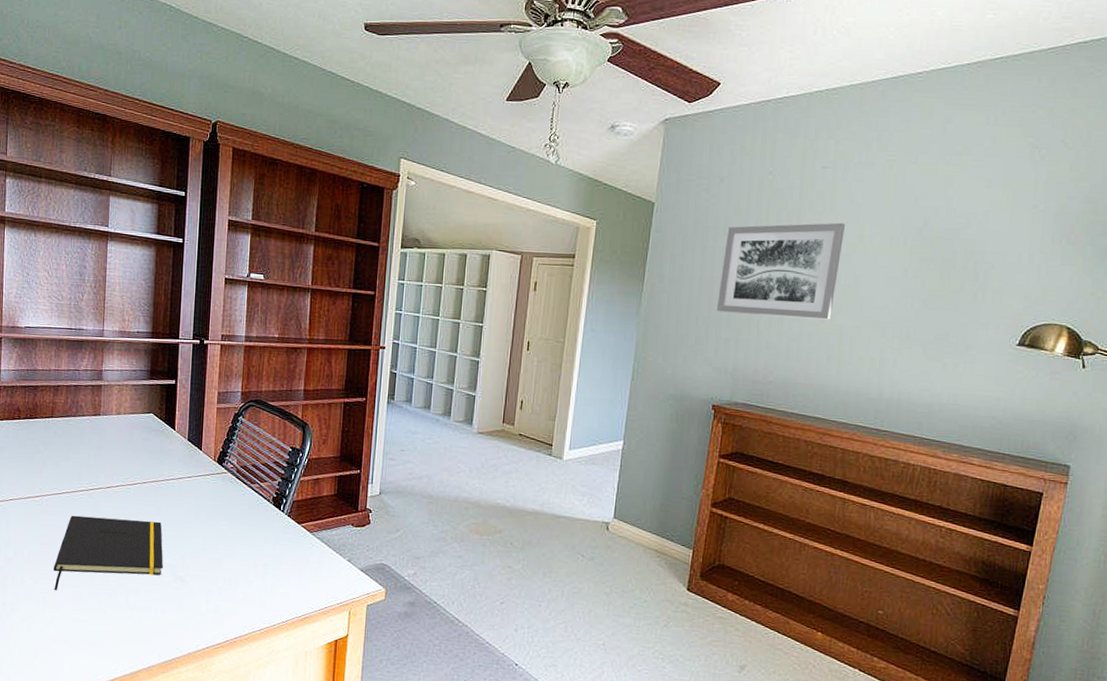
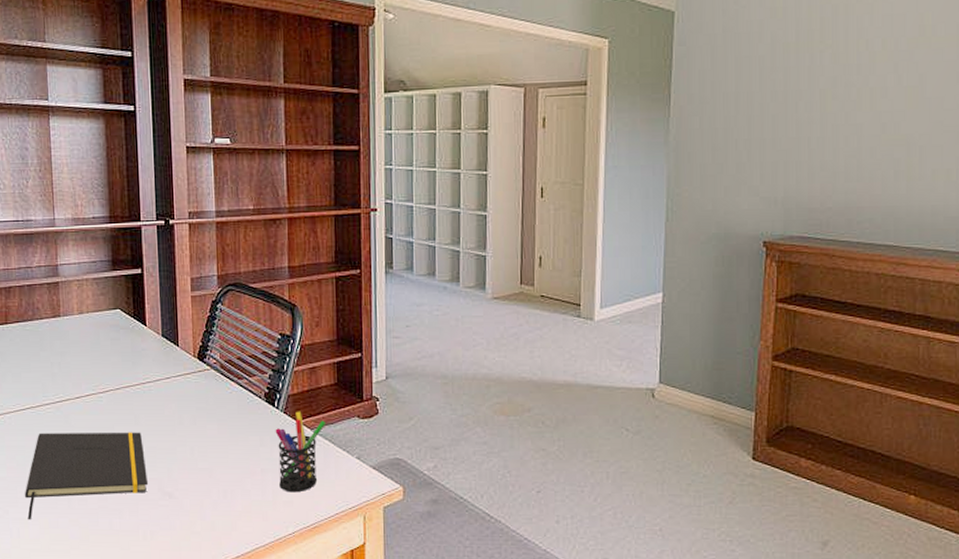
pen holder: none [278,515,324,586] -> present [275,411,326,493]
wall art: present [717,222,846,320] -> none [759,13,903,132]

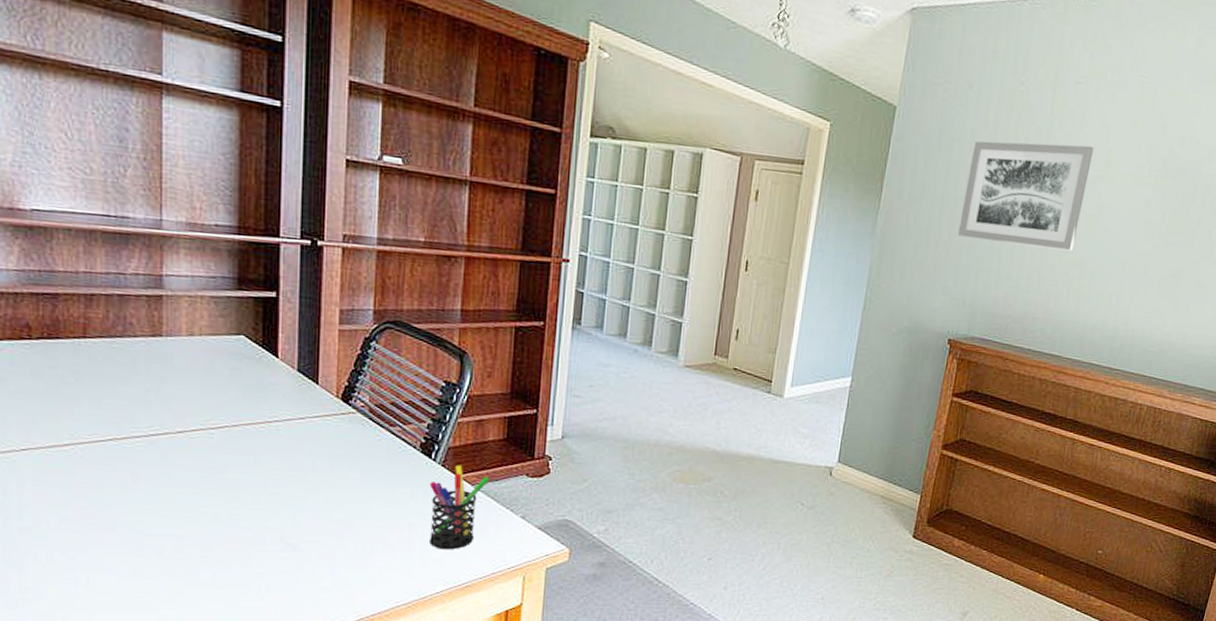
notepad: present [25,432,148,520] -> none [99,469,267,569]
wall art: none [759,13,903,132] -> present [958,141,1094,251]

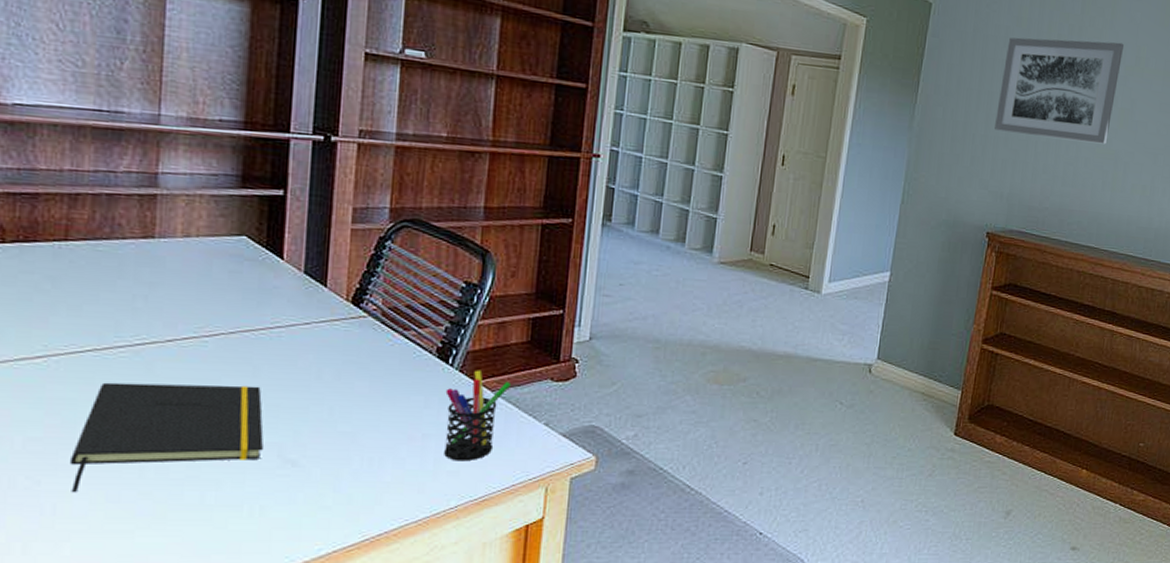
notepad: none [99,469,267,569] -> present [71,382,263,493]

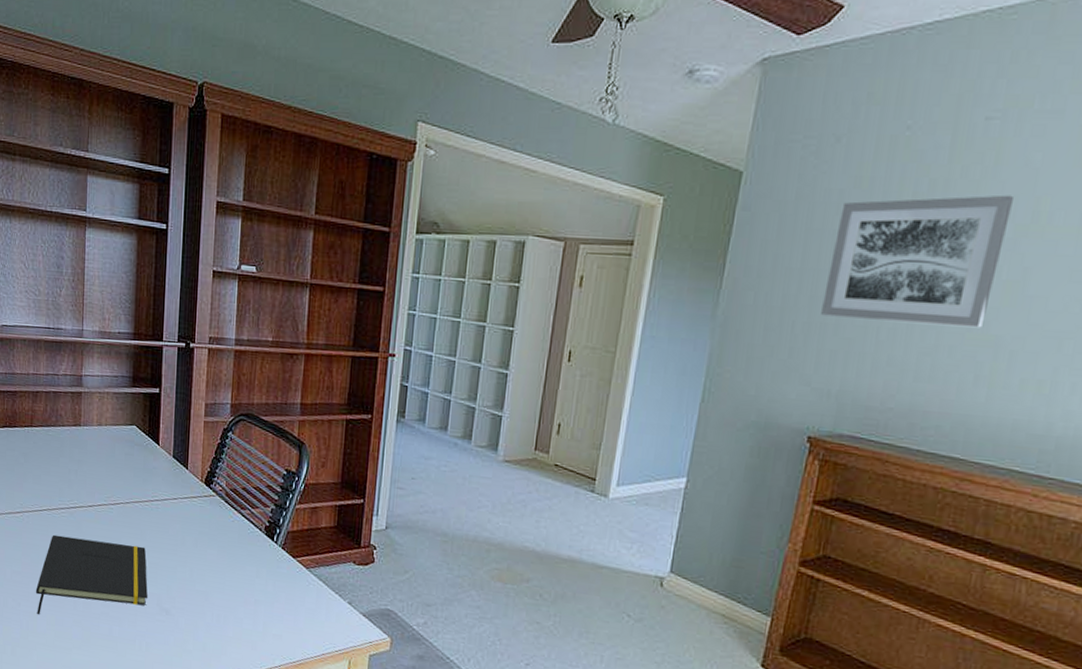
pen holder: present [444,370,512,462] -> none [271,548,322,628]

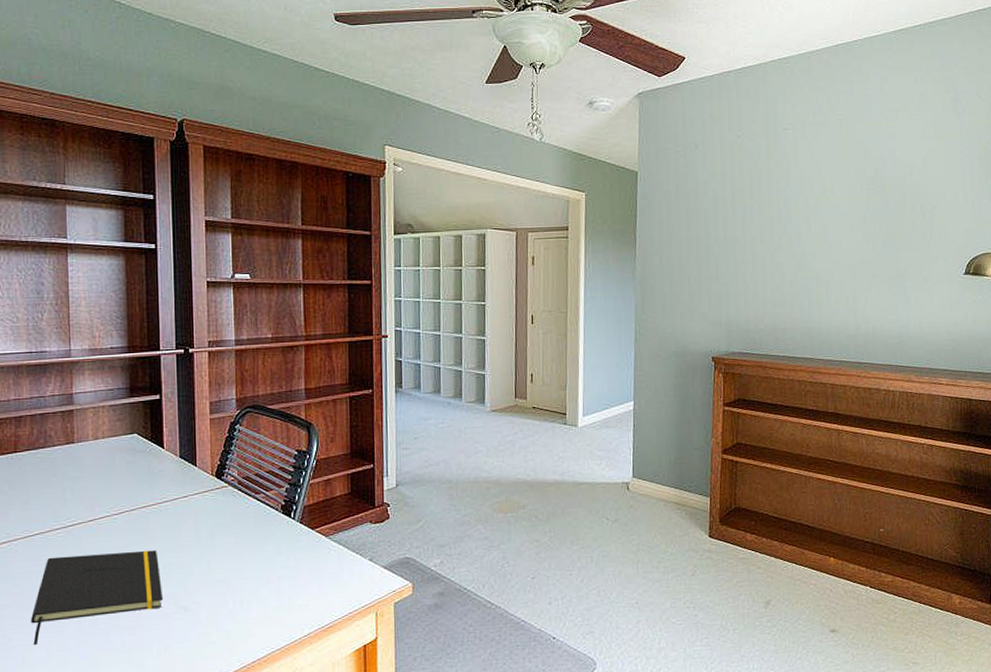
wall art: present [821,194,1015,328] -> none [705,178,810,269]

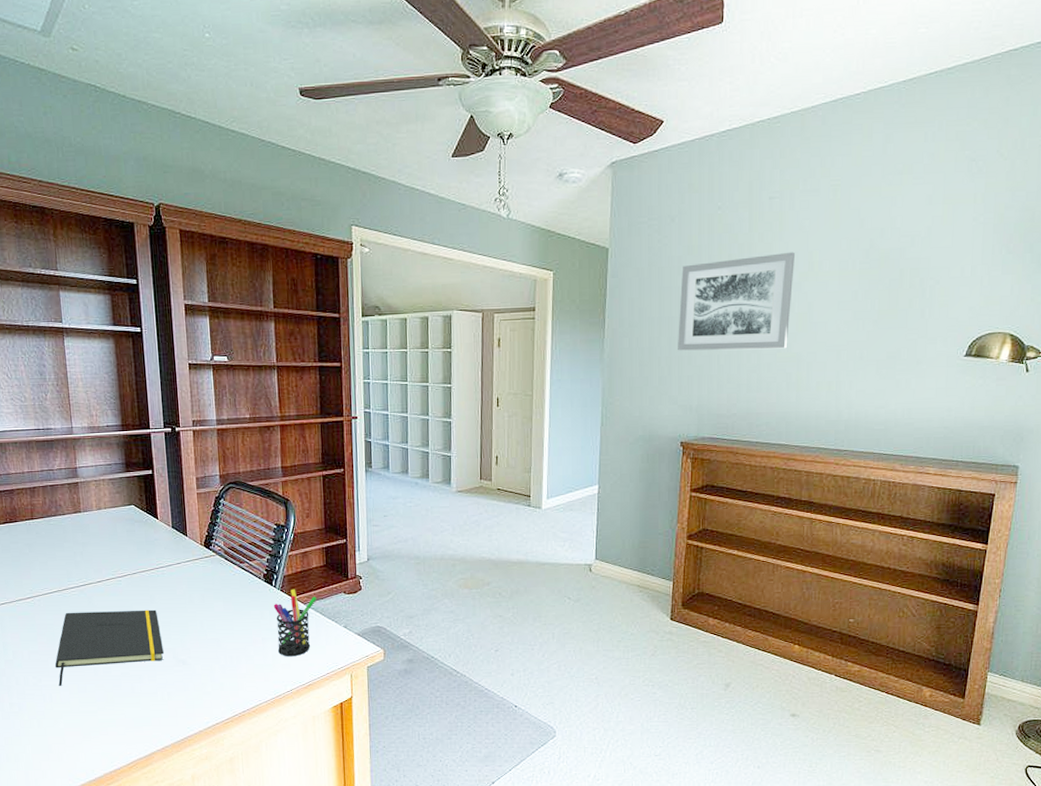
pen holder: none [291,520,341,597] -> present [273,589,317,657]
wall art: none [705,178,810,269] -> present [678,252,796,351]

